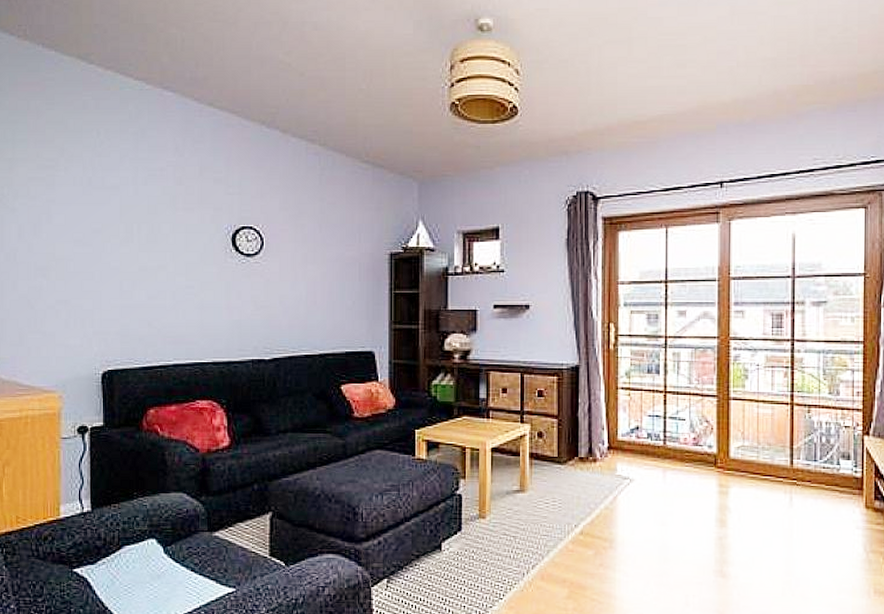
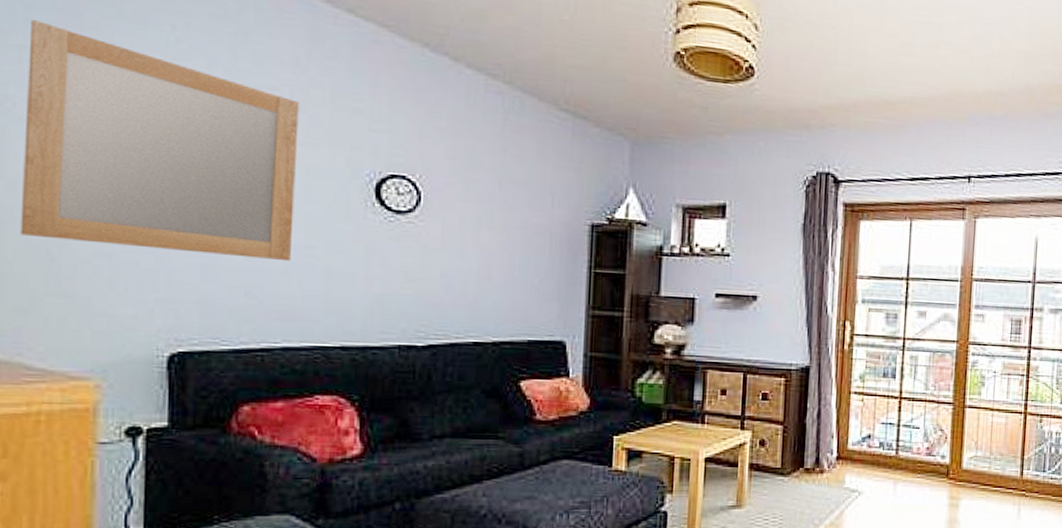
home mirror: none [13,140,179,299] -> present [20,20,300,262]

